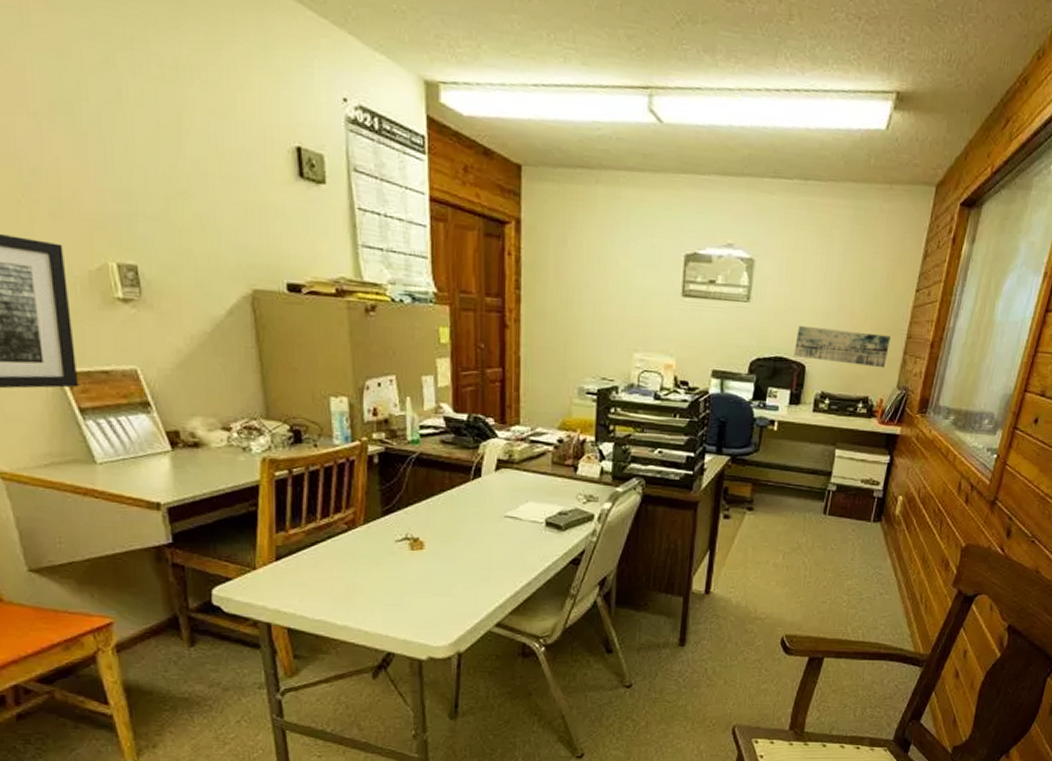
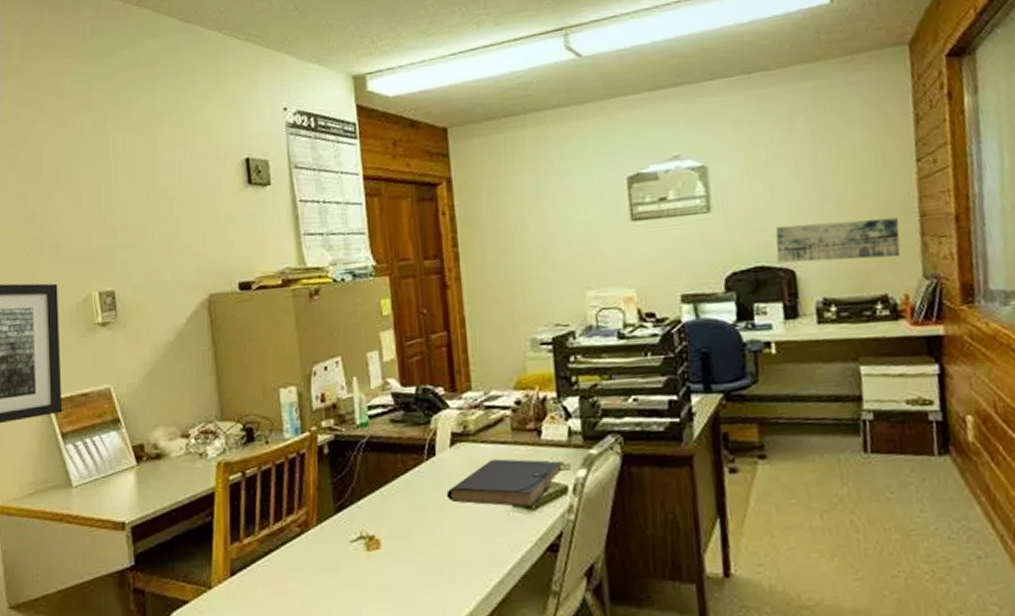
file folder: none [488,486,592,529] -> present [446,459,562,508]

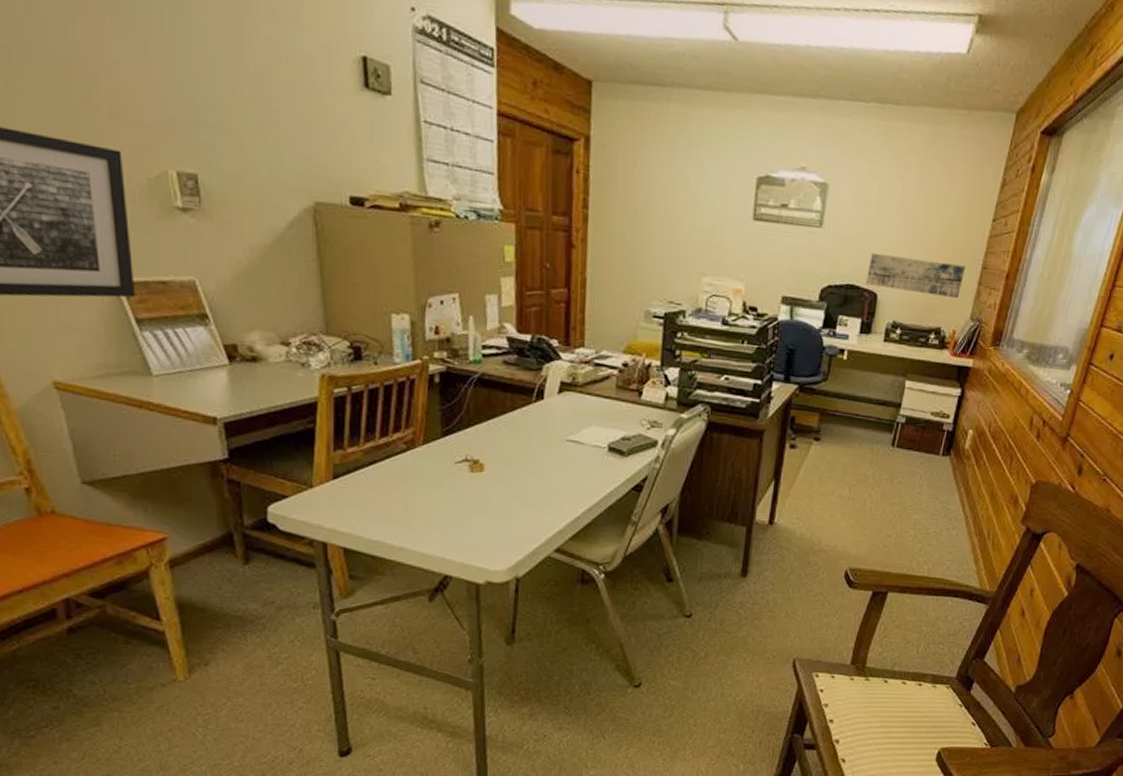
file folder: present [446,459,562,508] -> none [550,410,656,454]

